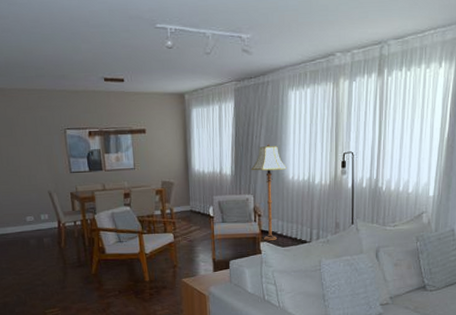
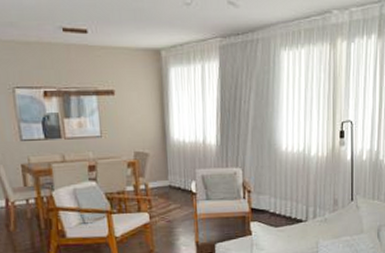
floor lamp: present [251,144,287,241] -> none [239,110,279,220]

